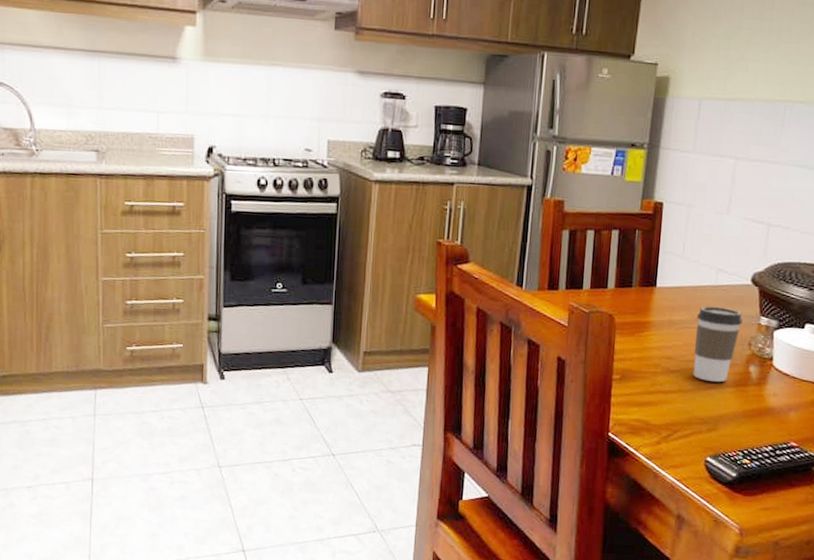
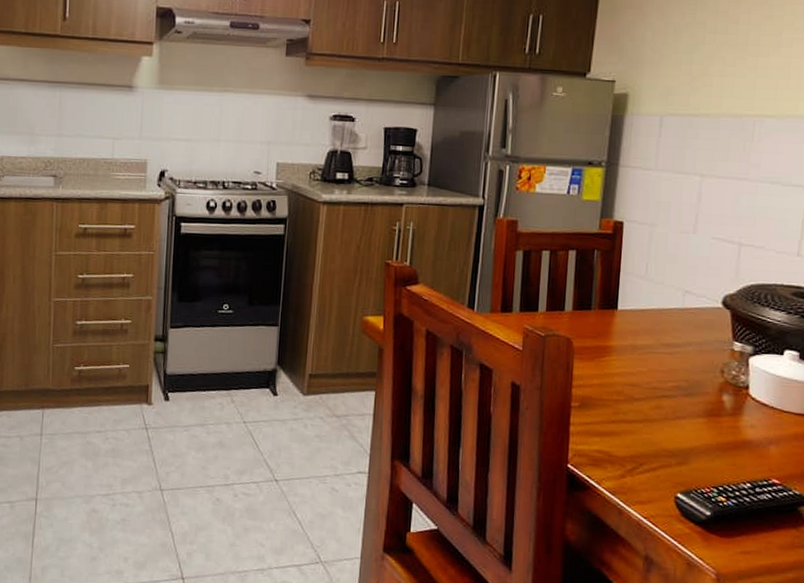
coffee cup: present [693,306,743,382] -> none [659,330,714,412]

